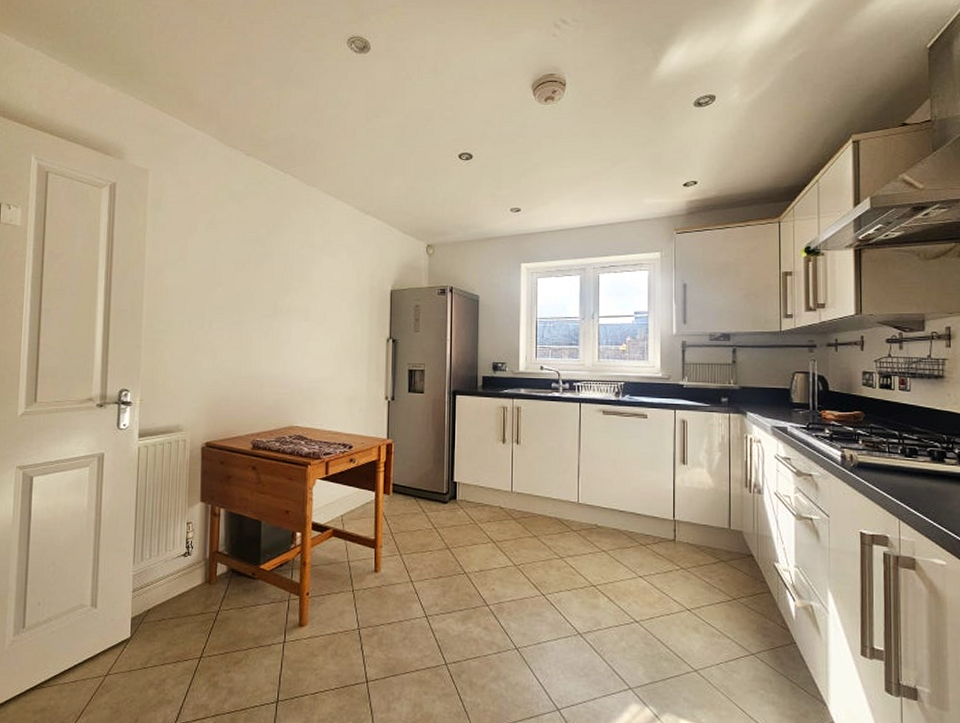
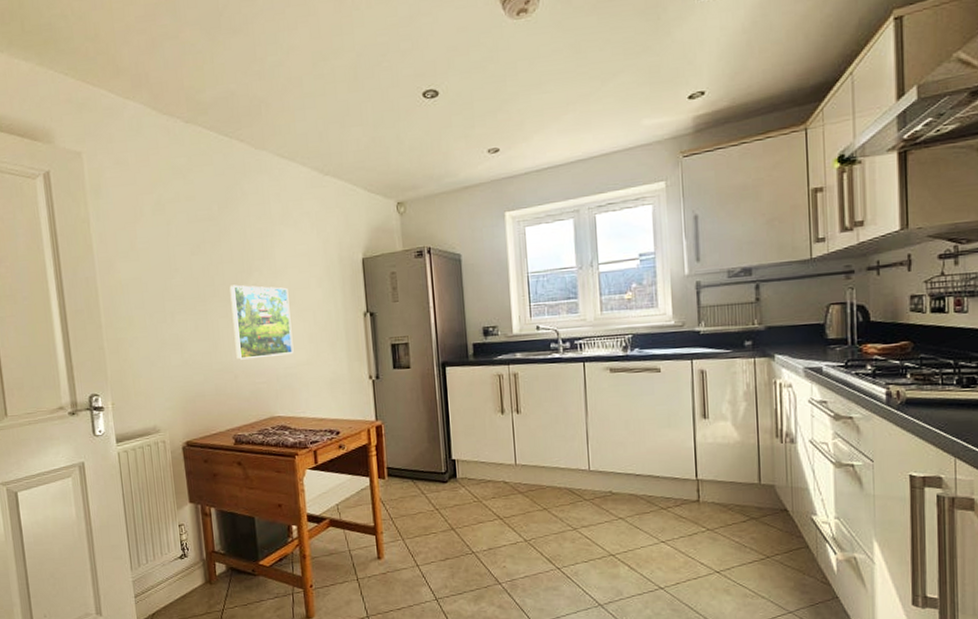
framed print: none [265,301,320,371] -> present [229,285,294,360]

